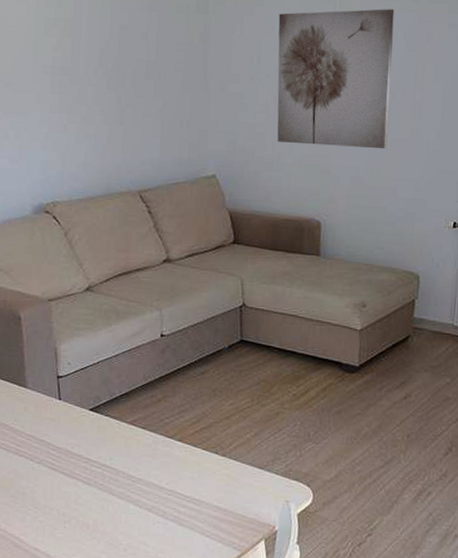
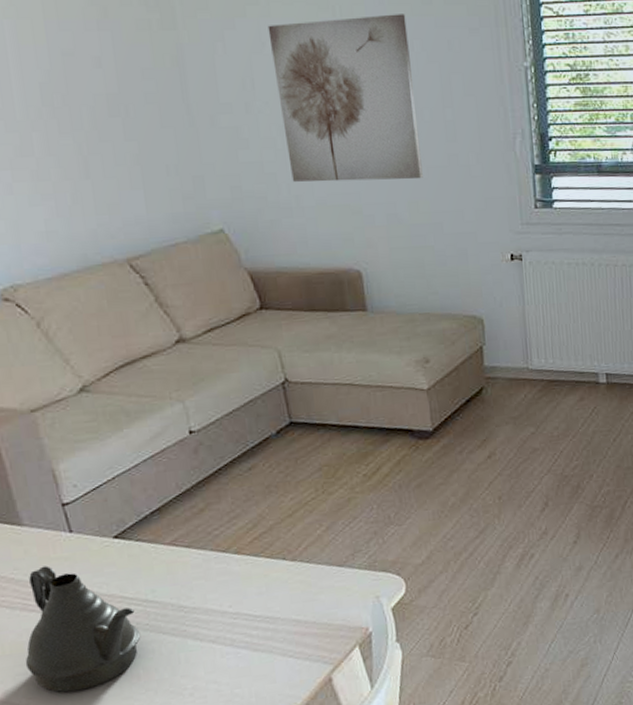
teapot: none [9,422,96,527] -> present [25,566,141,692]

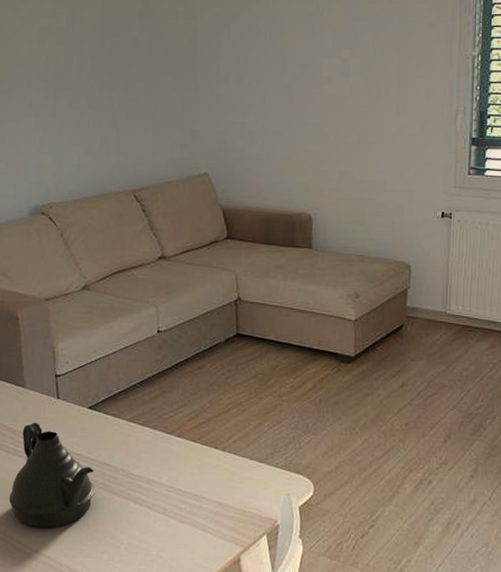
wall art: present [267,14,423,182] -> none [264,10,376,144]

